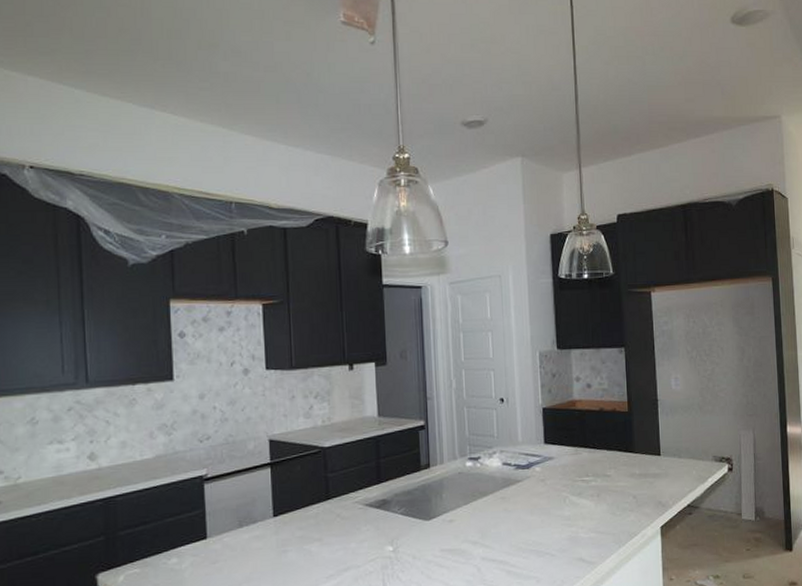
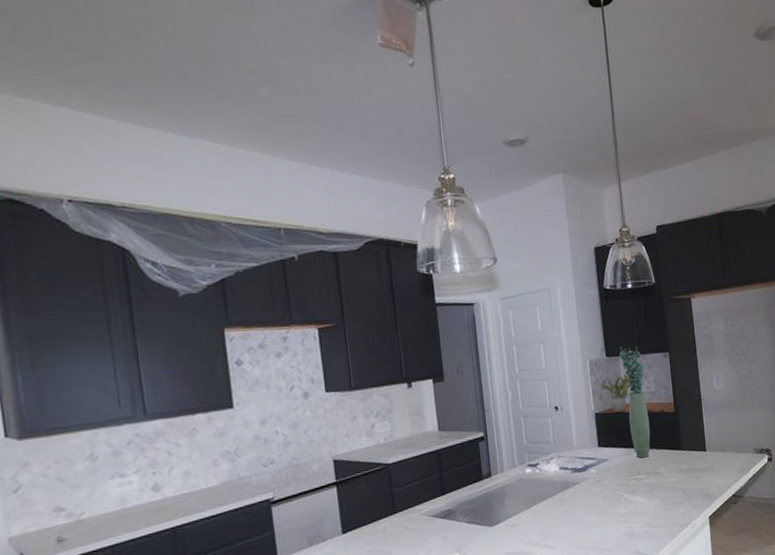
potted plant: none [543,367,596,410] -> present [594,373,644,414]
vase: none [571,339,601,459] -> present [619,346,651,458]

